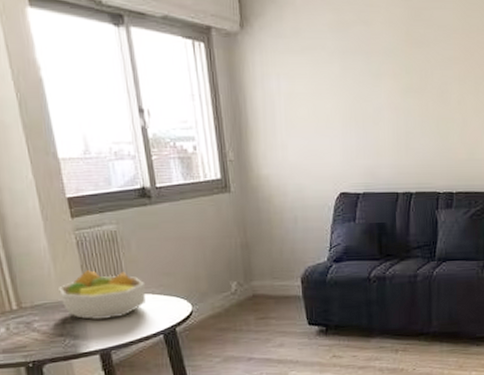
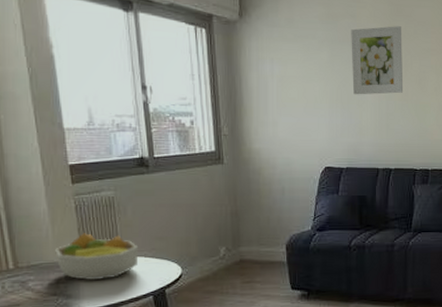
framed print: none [364,32,424,112] -> present [351,26,404,95]

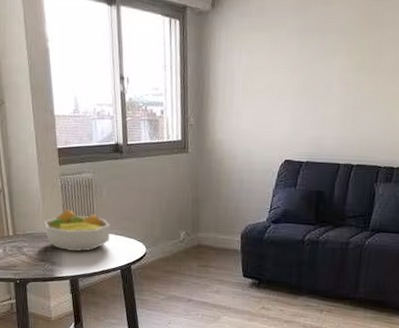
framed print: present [351,26,404,95] -> none [319,12,378,87]

